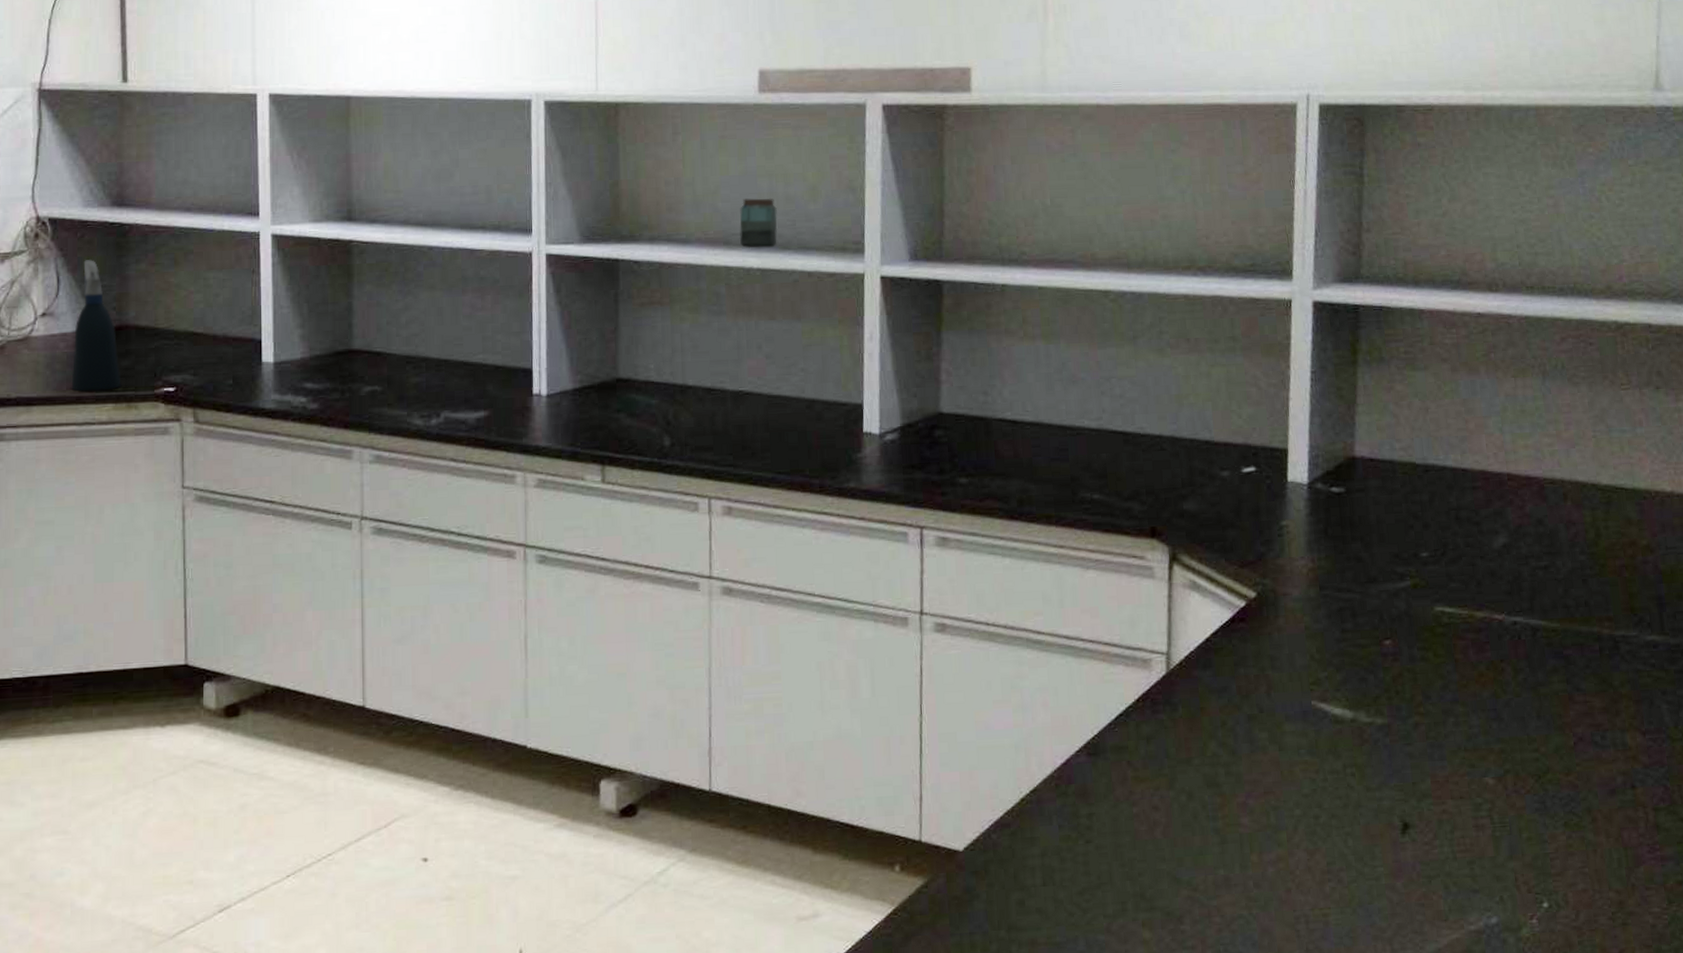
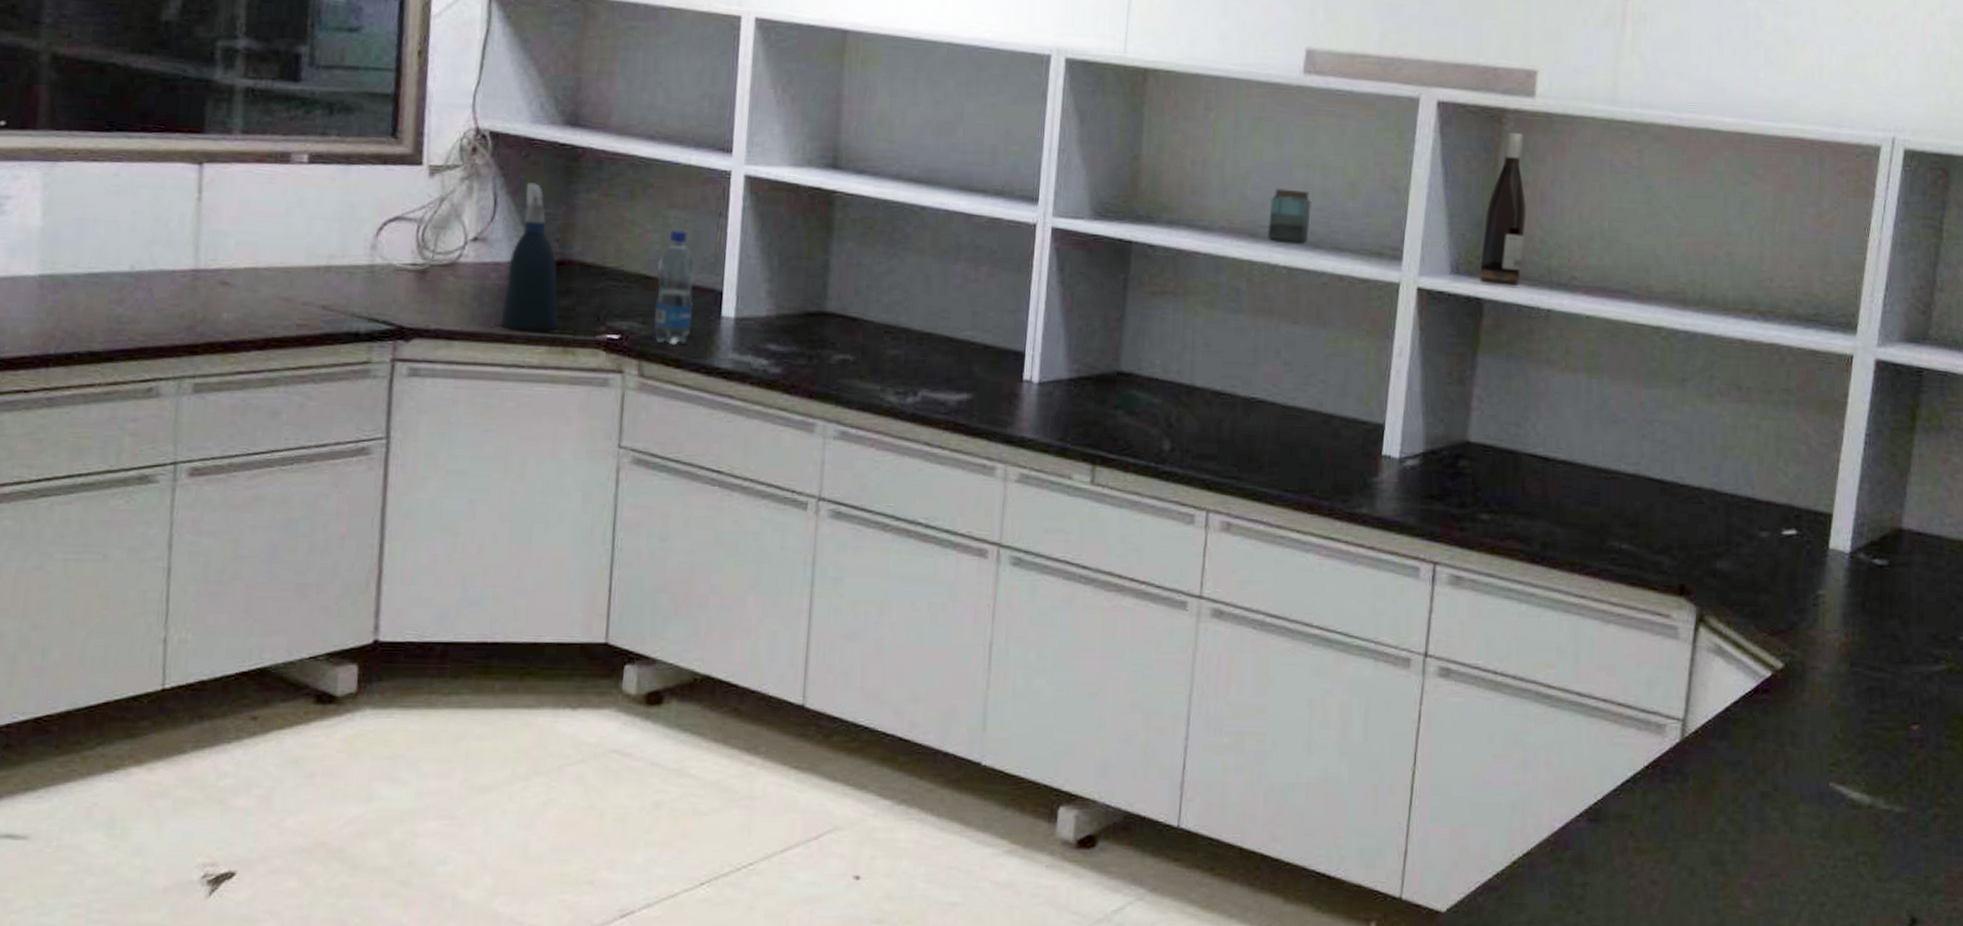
bottle: none [202,289,236,392] -> present [653,230,695,345]
bottle: none [935,125,975,267] -> present [1479,131,1527,287]

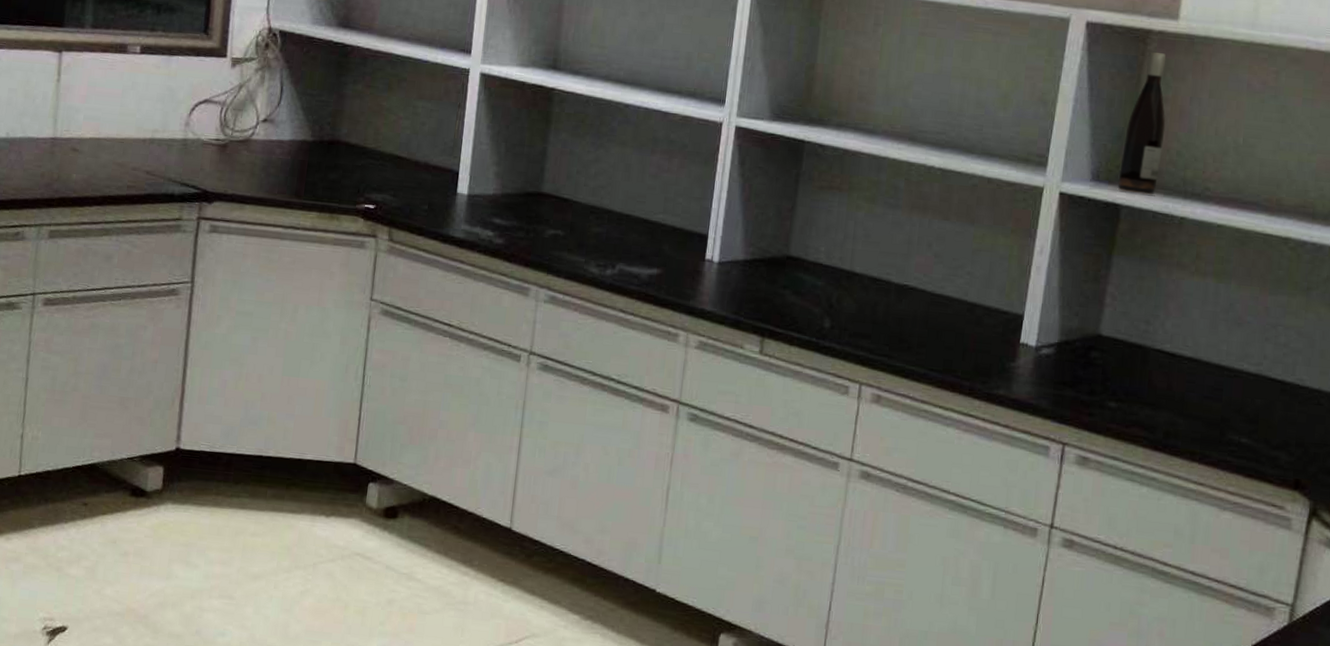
spray bottle: present [500,182,559,331] -> none [282,74,328,199]
bottle: present [653,230,695,345] -> none [401,118,437,216]
peanut butter: present [1267,188,1311,245] -> none [925,97,966,150]

